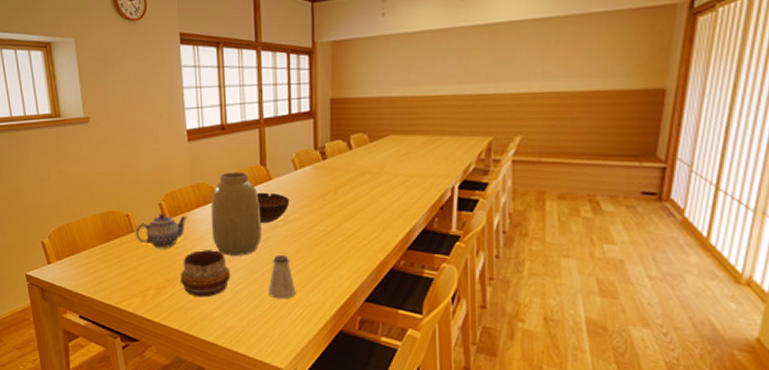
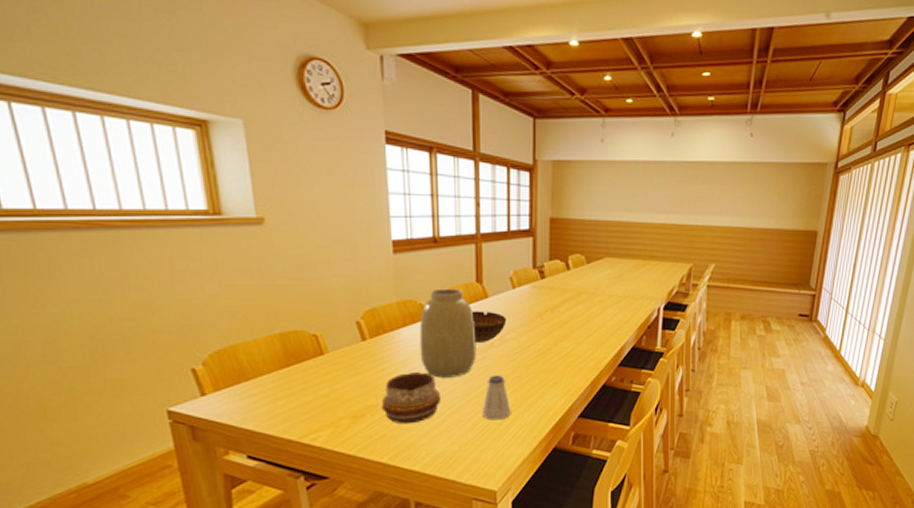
teapot: present [136,213,188,249] -> none [326,332,392,373]

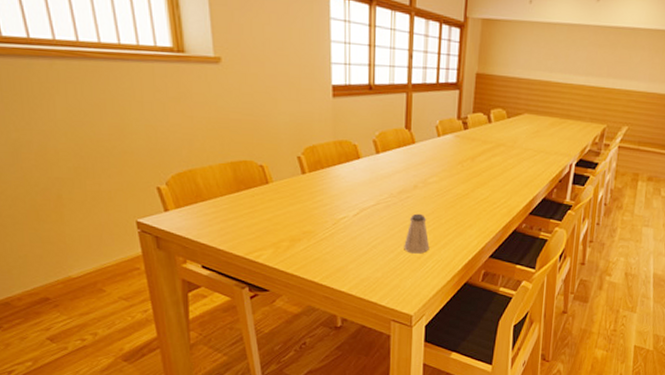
decorative bowl: present [381,372,442,424] -> none [316,205,369,251]
vase: present [419,288,477,378] -> none [352,132,403,213]
bowl: present [471,311,507,342] -> none [399,154,431,184]

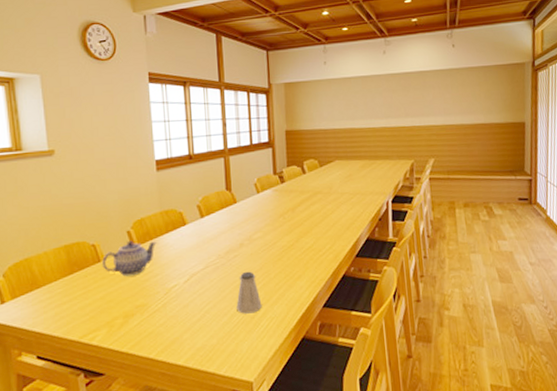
teapot: none [270,166,328,202] -> present [102,240,157,276]

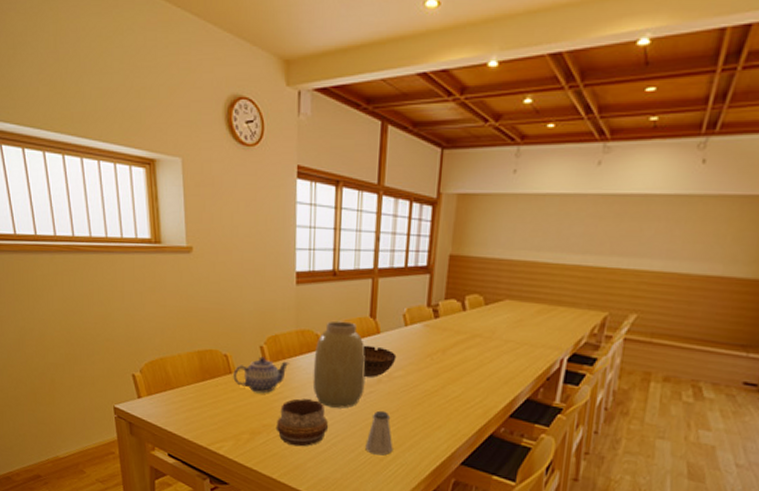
decorative bowl: none [149,272,201,322] -> present [275,399,329,447]
vase: none [179,196,229,277] -> present [313,321,366,408]
bowl: none [223,214,254,243] -> present [362,345,397,378]

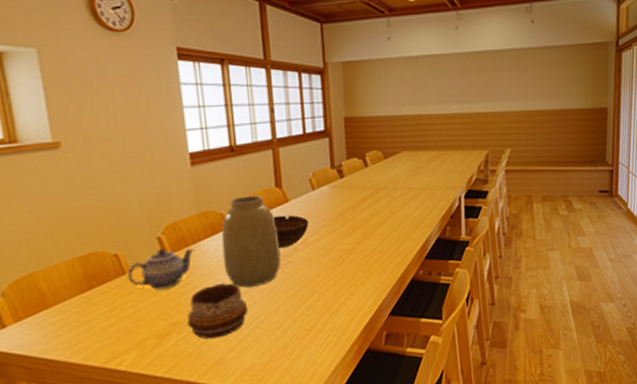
saltshaker: present [365,410,393,456] -> none [291,278,321,327]

